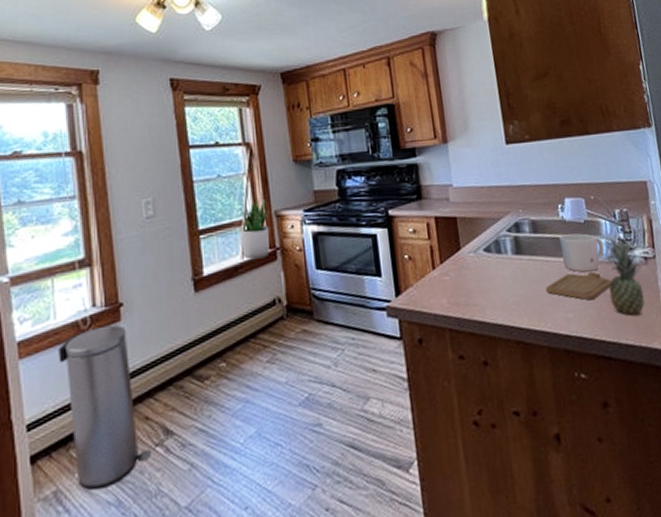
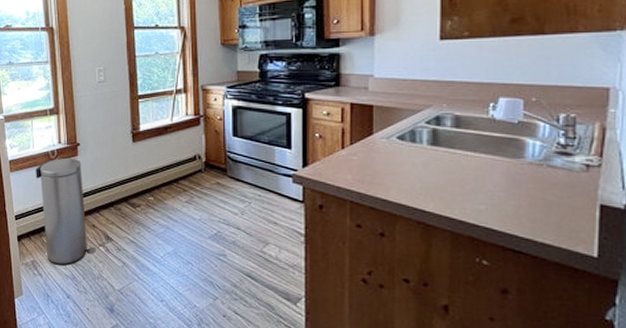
planter: present [240,199,270,260] -> none [171,75,196,123]
chopping board: present [545,271,611,301] -> none [458,170,538,197]
mug: present [558,233,605,272] -> none [483,133,537,171]
fruit: present [600,235,645,315] -> none [533,139,581,218]

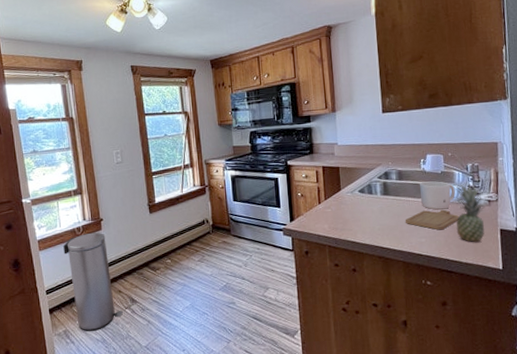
chopping board: none [458,170,538,197] -> present [405,209,459,230]
mug: none [483,133,537,171] -> present [419,181,456,210]
fruit: none [533,139,581,218] -> present [453,183,485,242]

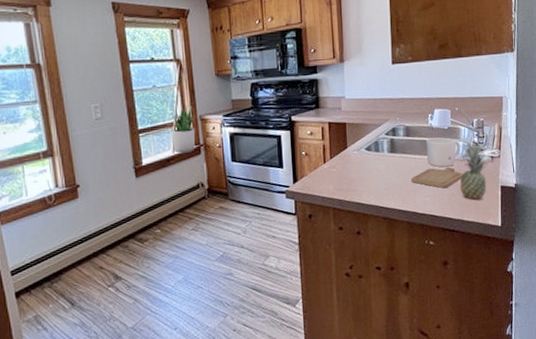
pedal bin: present [63,233,123,331] -> none [31,201,105,316]
planter: none [180,151,201,193] -> present [172,106,196,153]

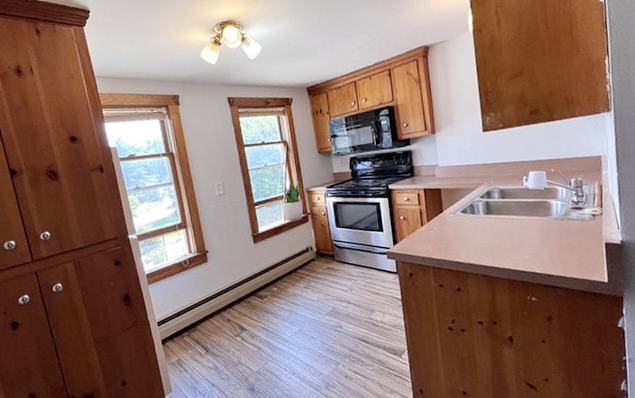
chopping board: present [410,167,463,189] -> none [508,226,563,247]
mug: present [426,137,461,167] -> none [522,197,559,227]
fruit: present [459,139,488,200] -> none [557,198,590,257]

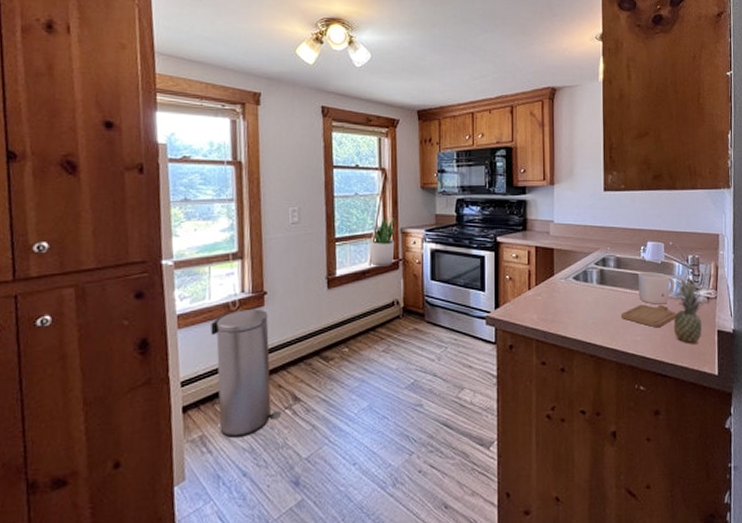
pedal bin: none [171,264,233,360] -> present [211,310,281,438]
chopping board: none [508,226,563,247] -> present [620,304,676,328]
mug: none [522,197,559,227] -> present [637,272,674,304]
fruit: none [557,198,590,257] -> present [673,277,704,343]

